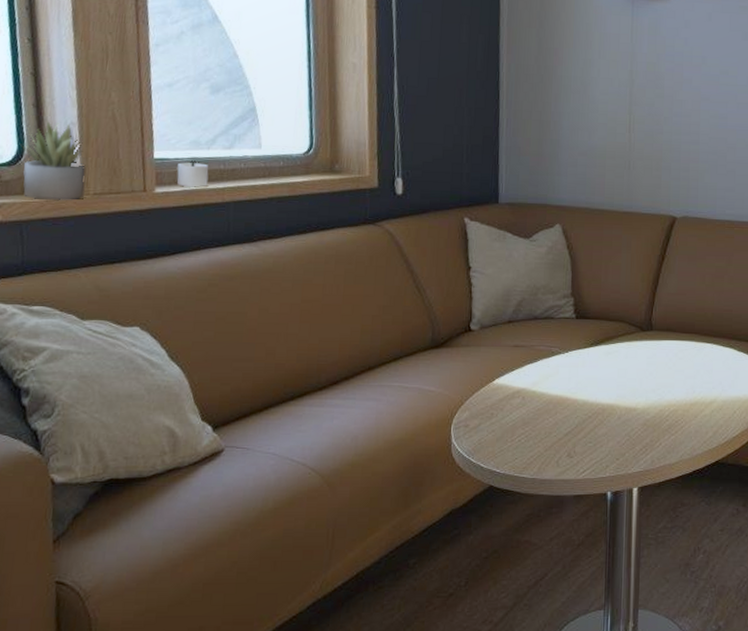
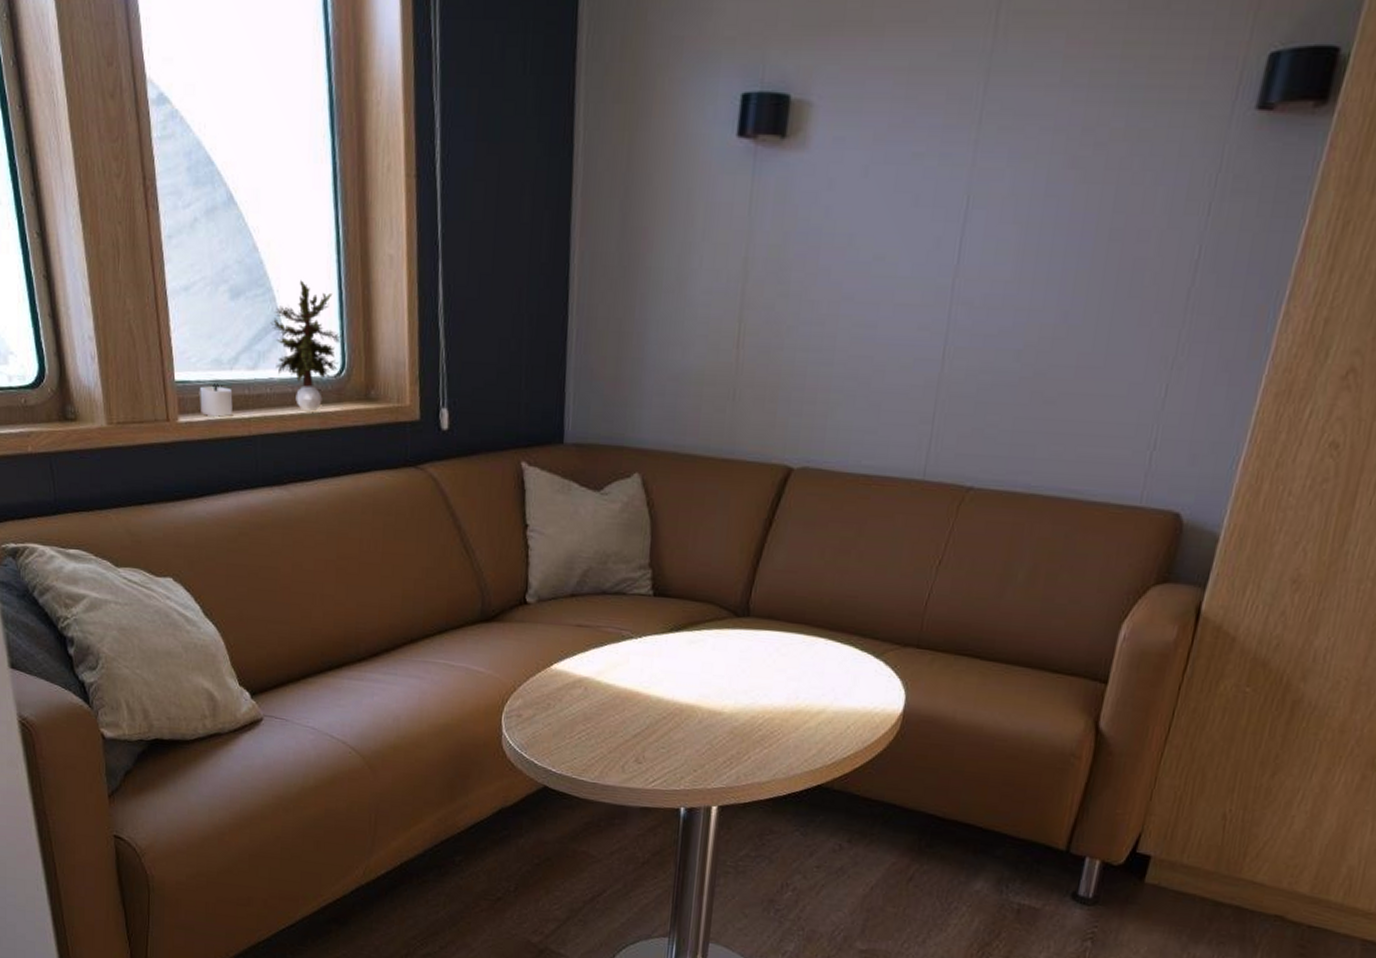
succulent plant: present [21,120,85,201] -> none [42,333,108,431]
potted plant: none [247,80,311,182] -> present [270,280,342,412]

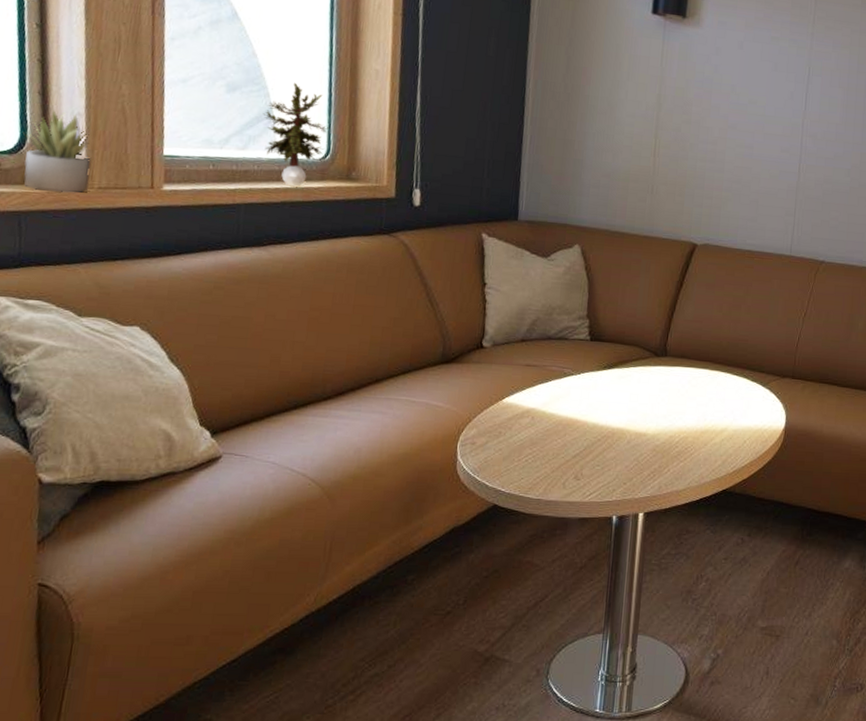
succulent plant: none [42,333,108,431] -> present [23,109,91,194]
candle: present [200,385,233,417] -> none [186,160,221,188]

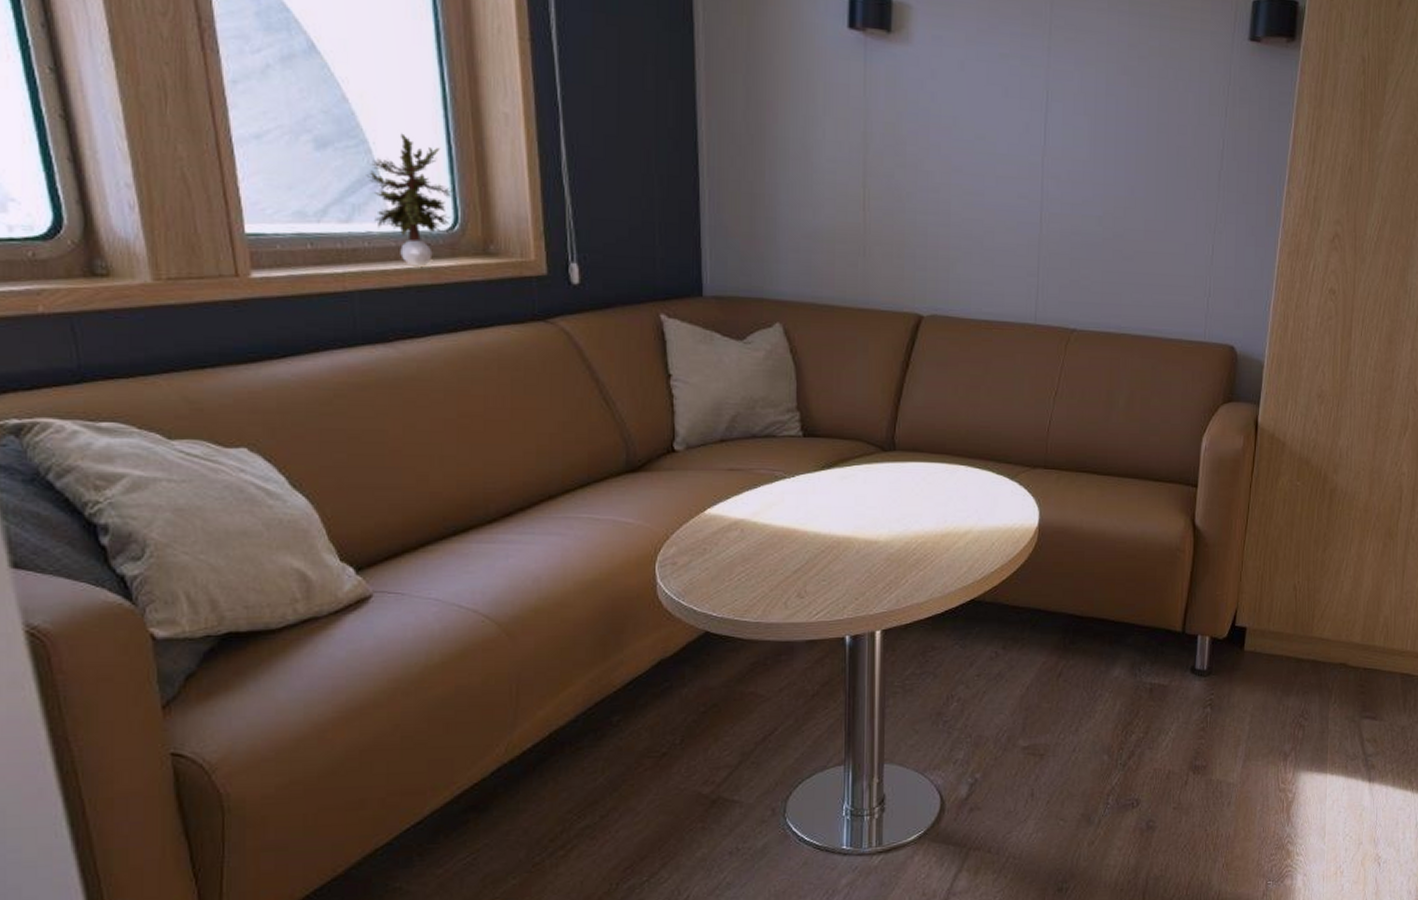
succulent plant: present [23,109,91,194] -> none [58,180,154,288]

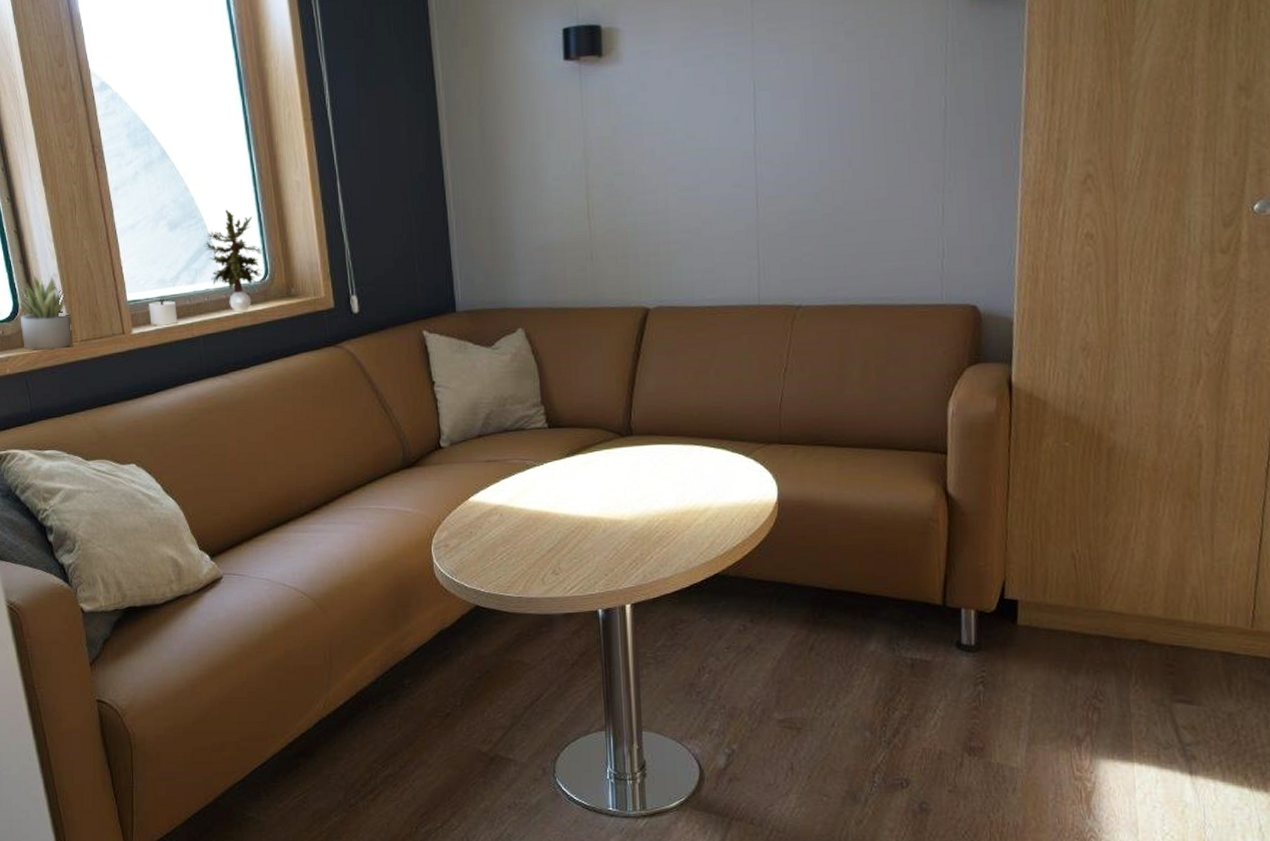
succulent plant: none [58,180,154,288] -> present [16,274,73,352]
candle: none [279,238,322,272] -> present [149,300,177,326]

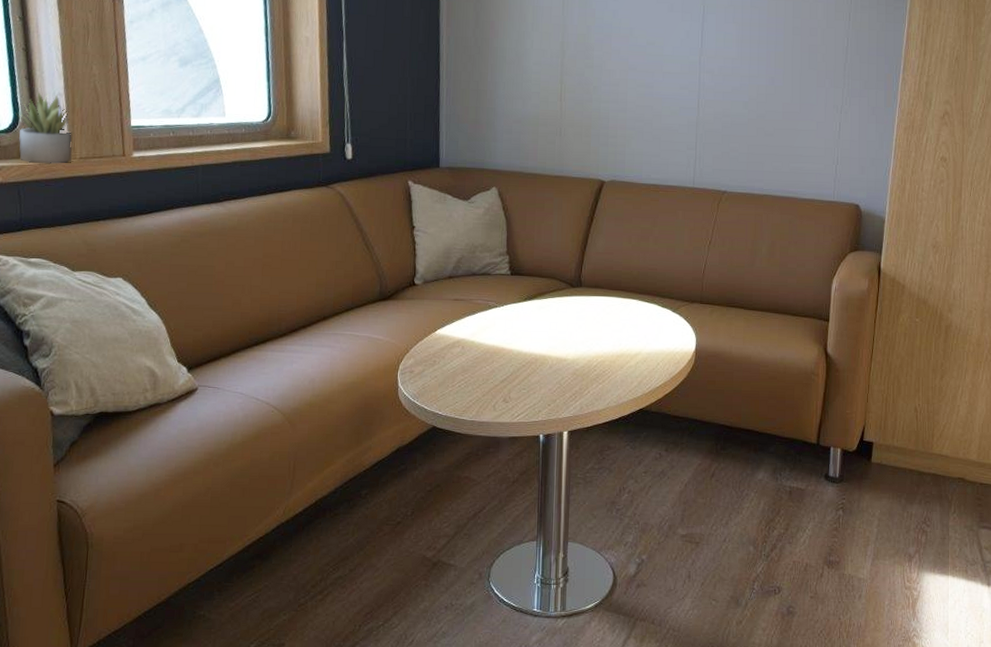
candle: present [149,300,177,326] -> none [151,129,180,153]
potted plant: present [203,209,264,312] -> none [212,53,269,148]

